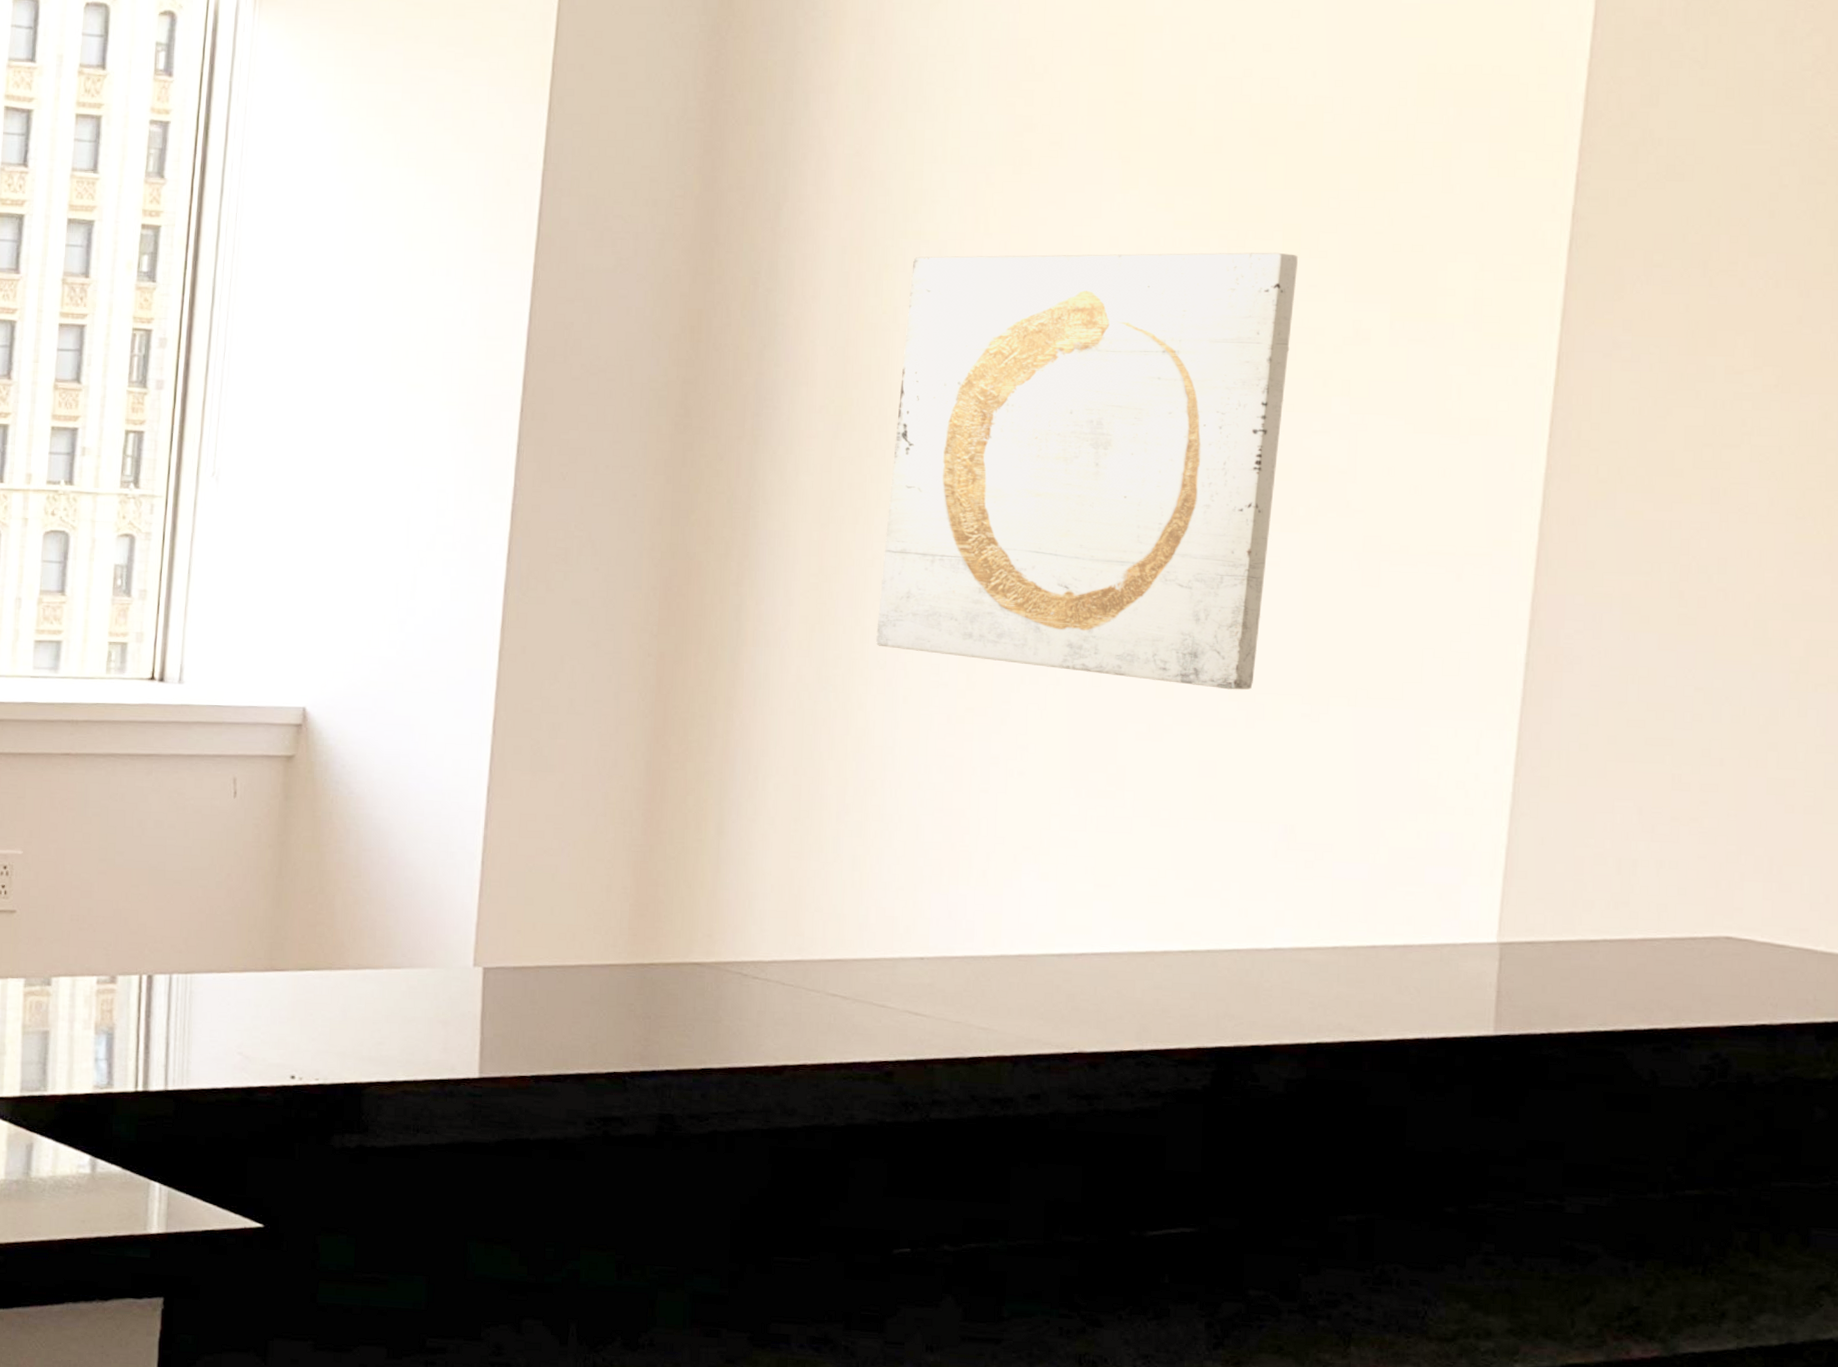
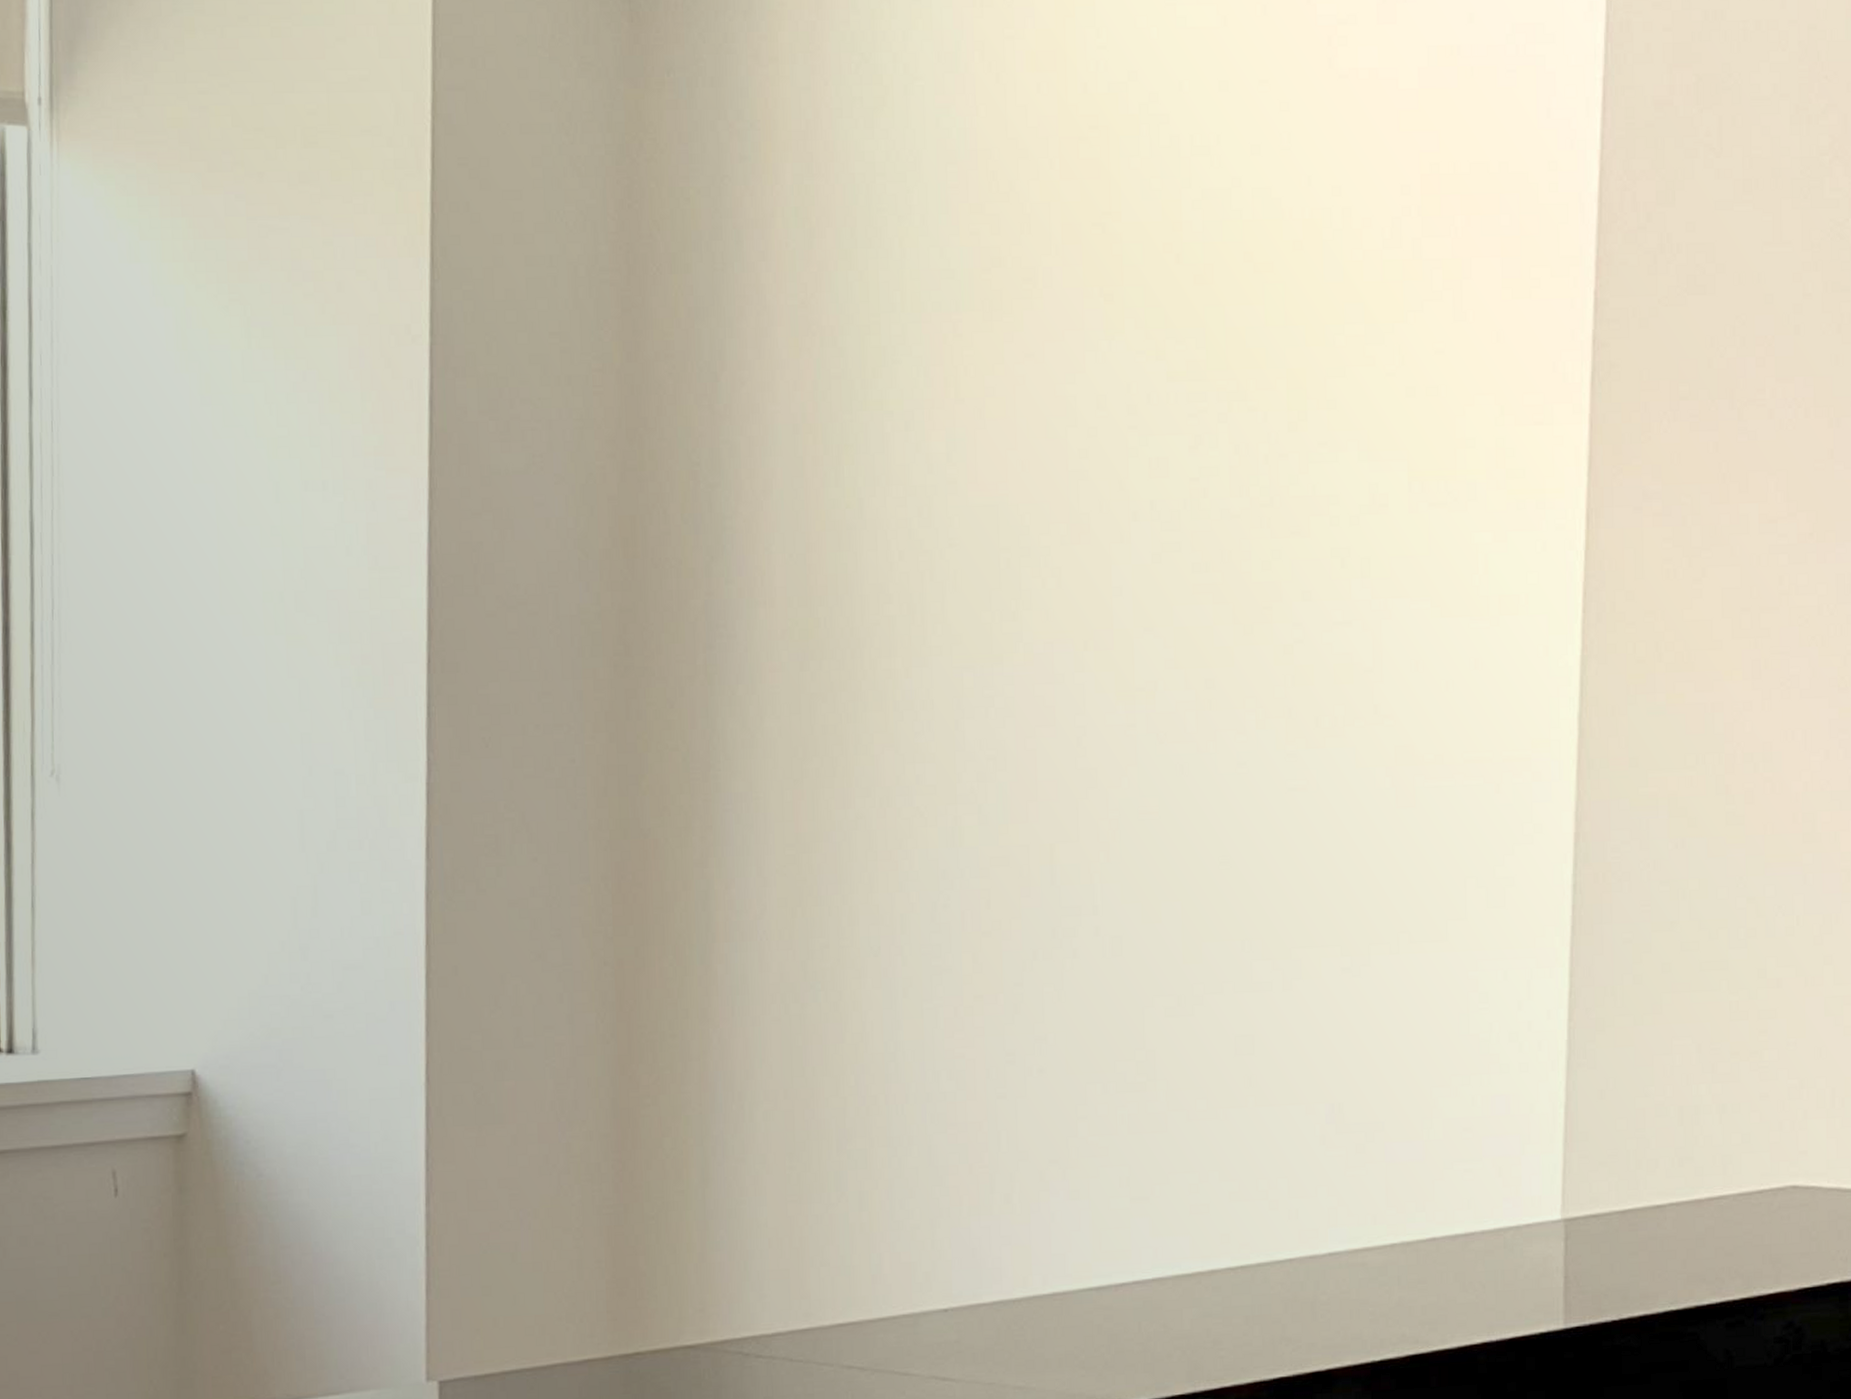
wall art: present [876,252,1298,690] -> none [866,404,1305,946]

